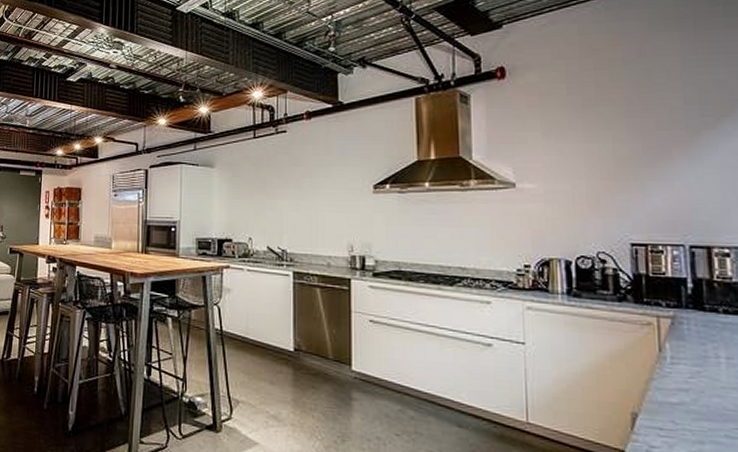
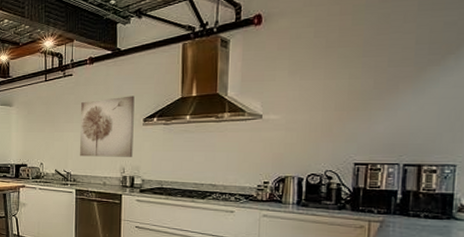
wall art: none [298,157,362,232] -> present [80,96,135,157]

